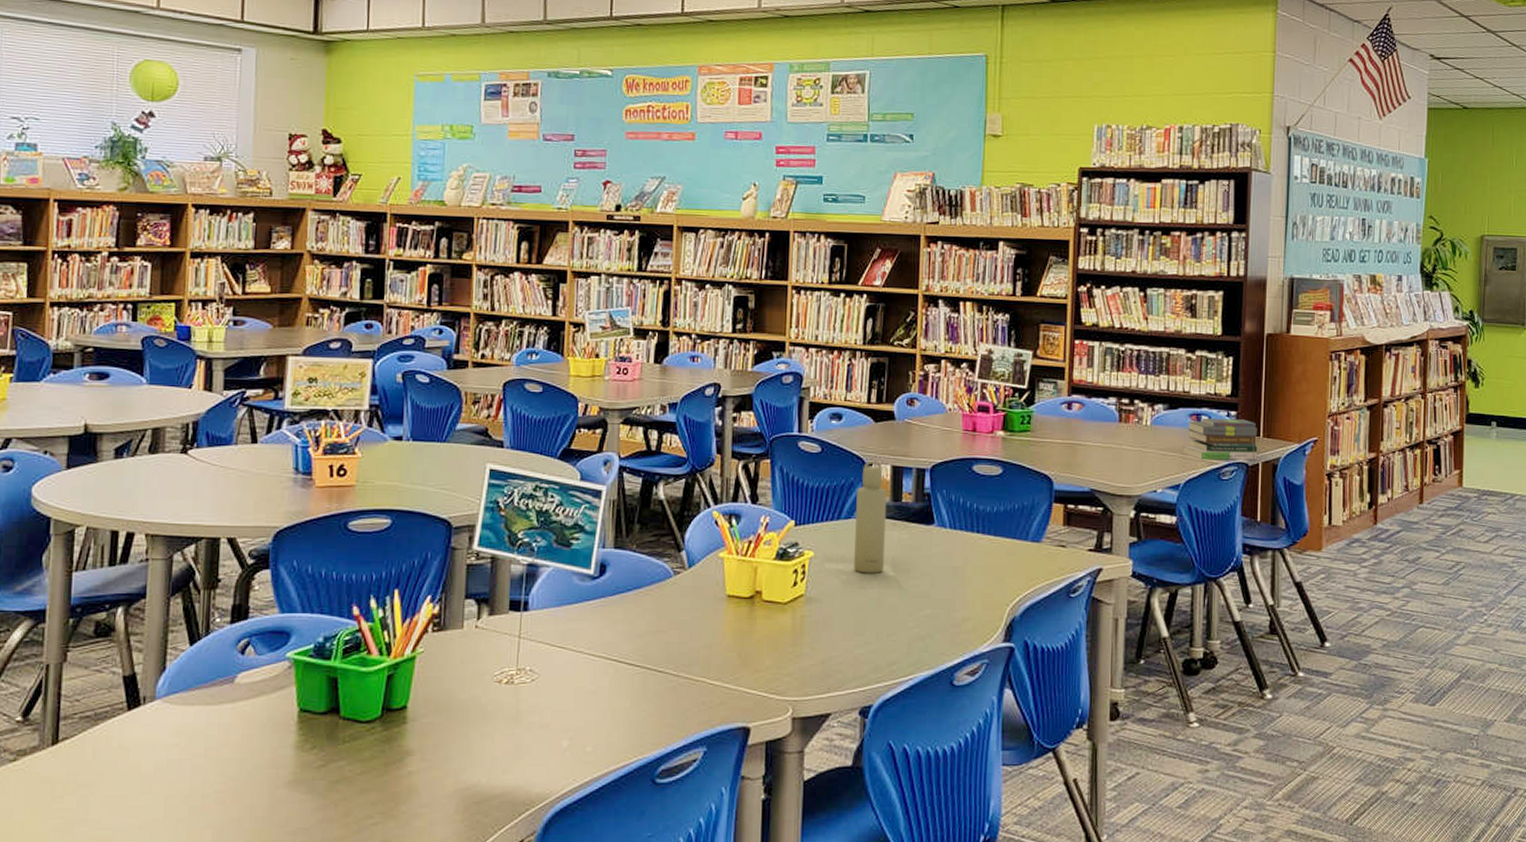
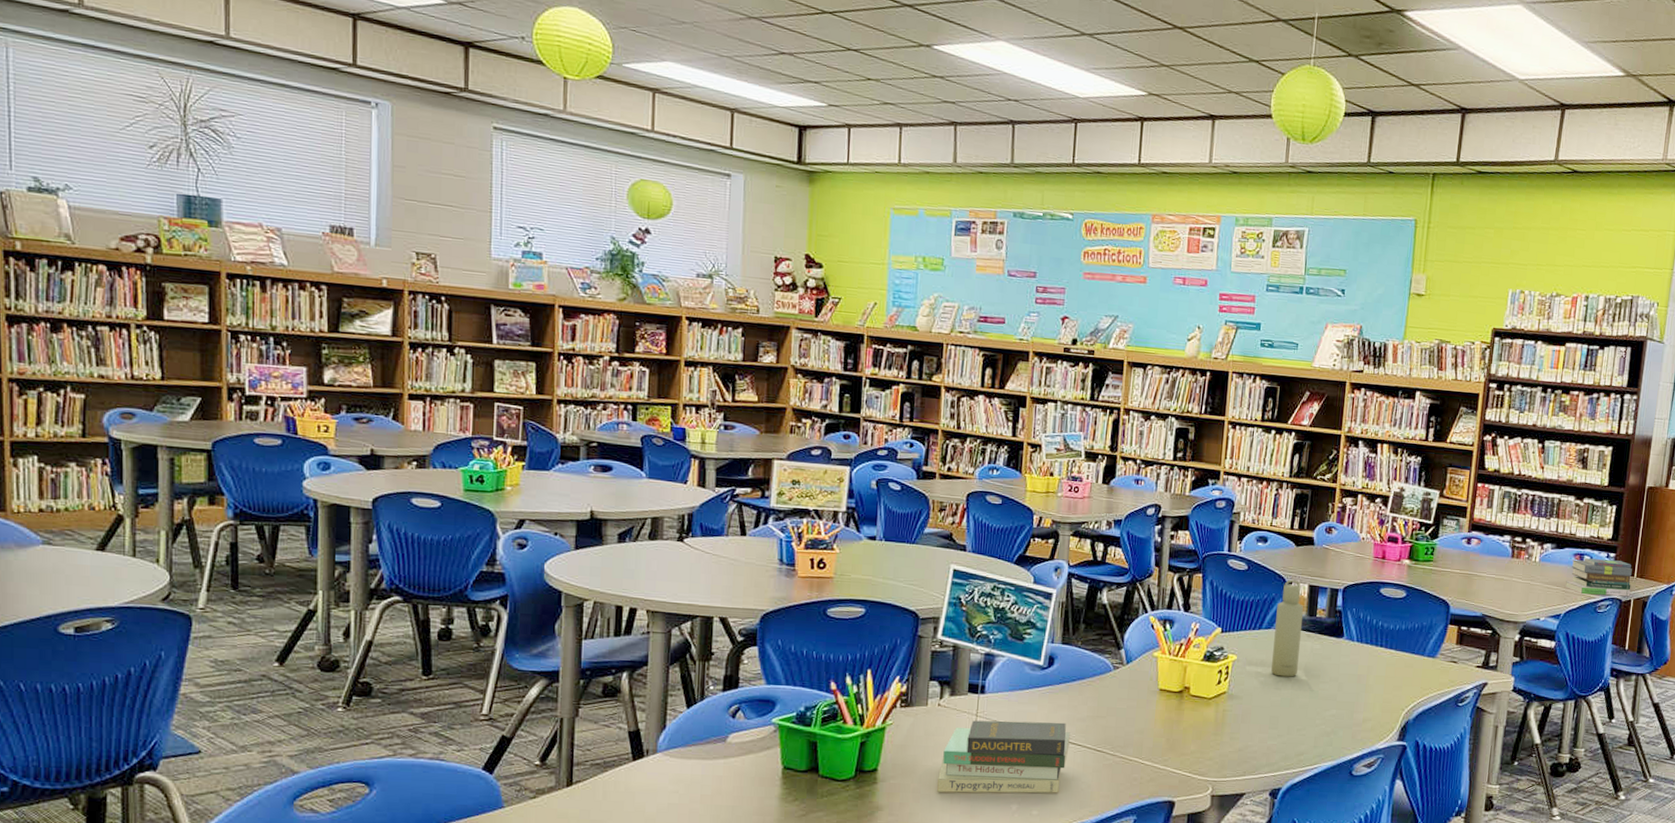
books: none [476,640,627,730] -> present [937,720,1070,793]

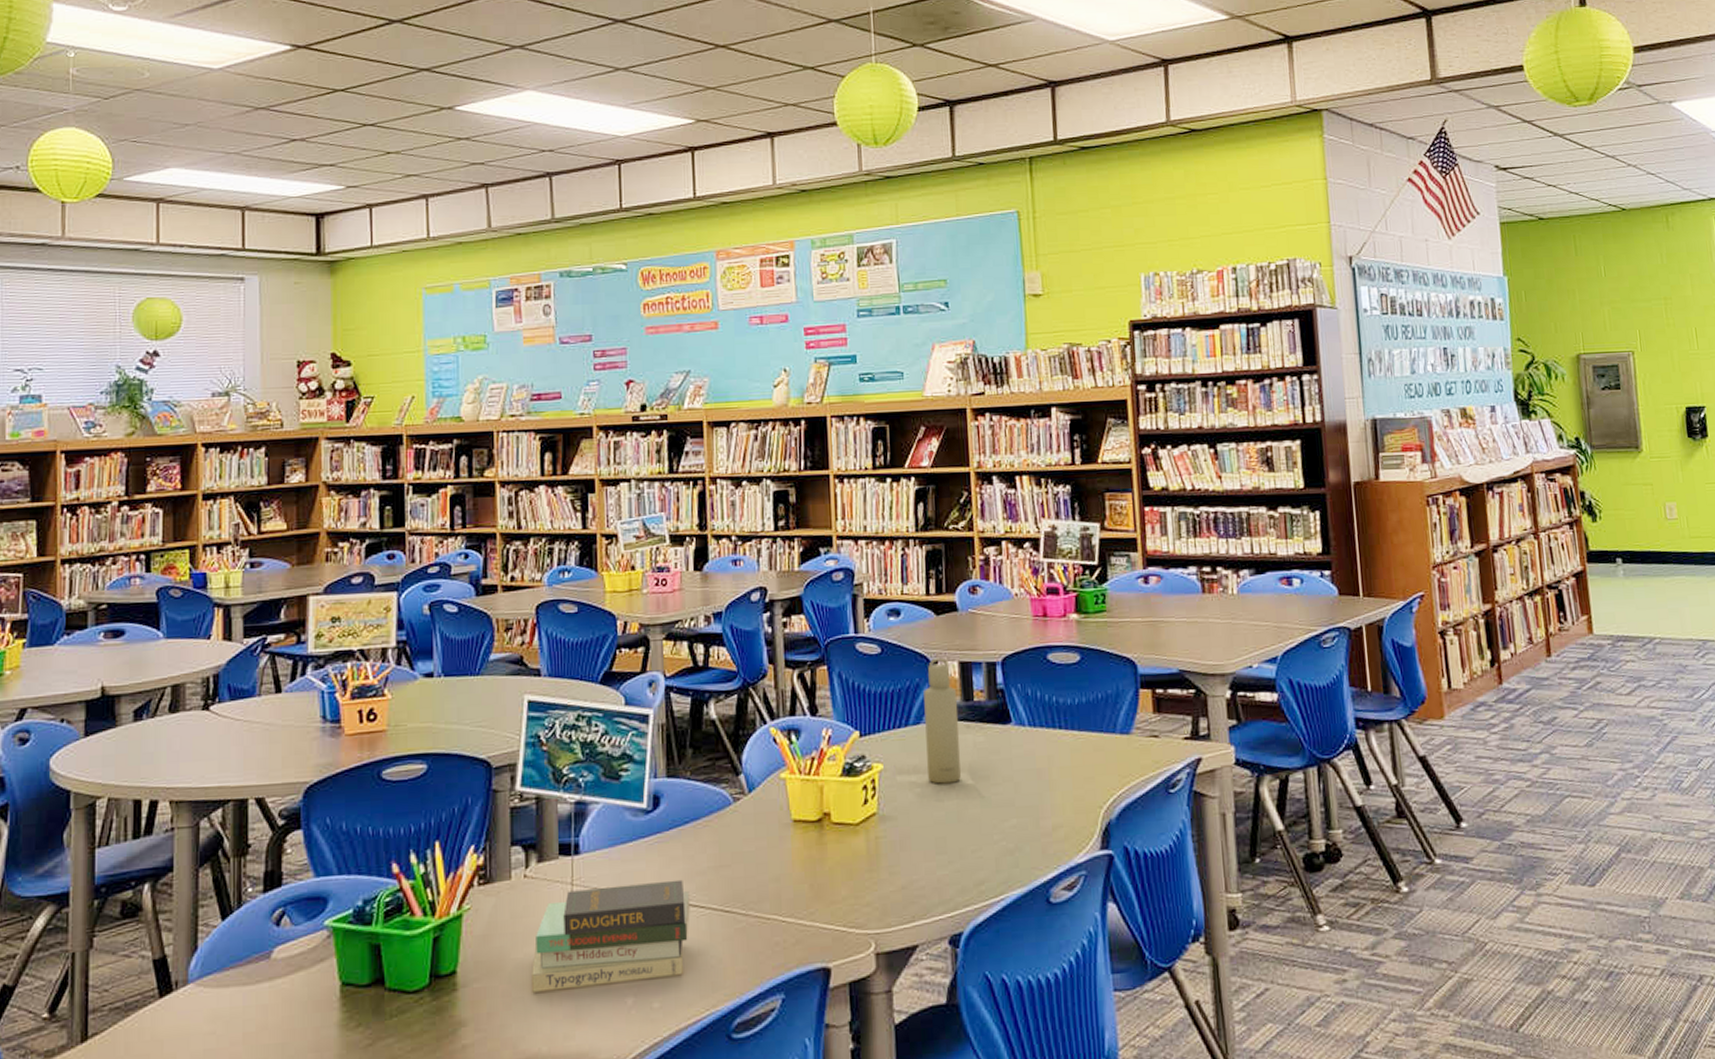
books: present [1564,558,1632,597] -> none [1275,579,1360,628]

